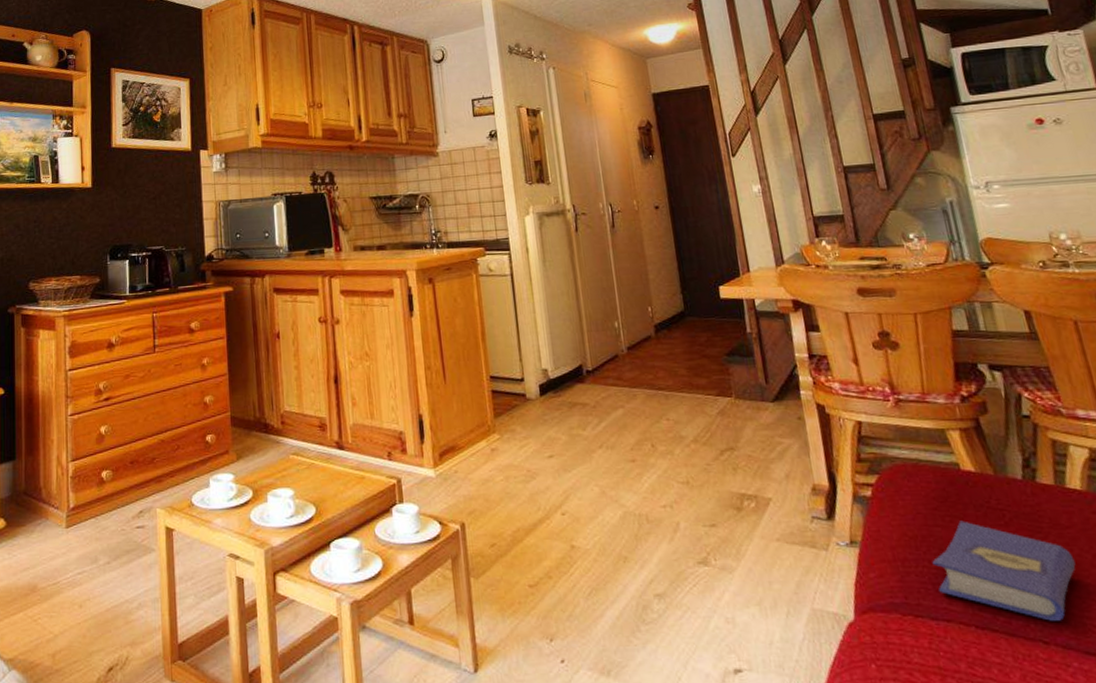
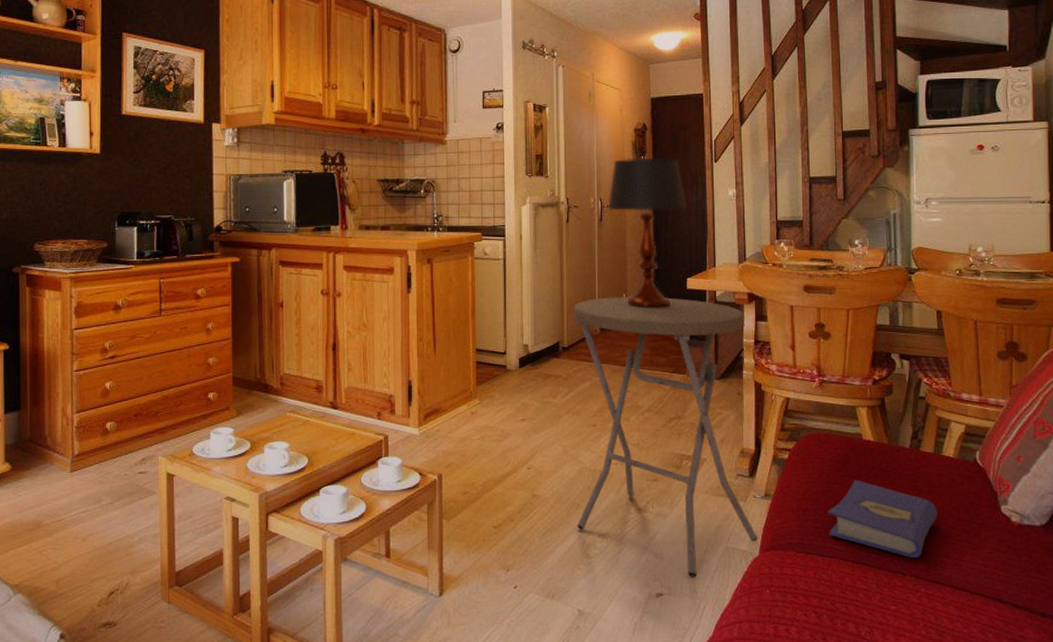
side table: none [594,309,850,648] -> present [574,297,758,577]
table lamp: none [619,154,709,323] -> present [608,157,688,309]

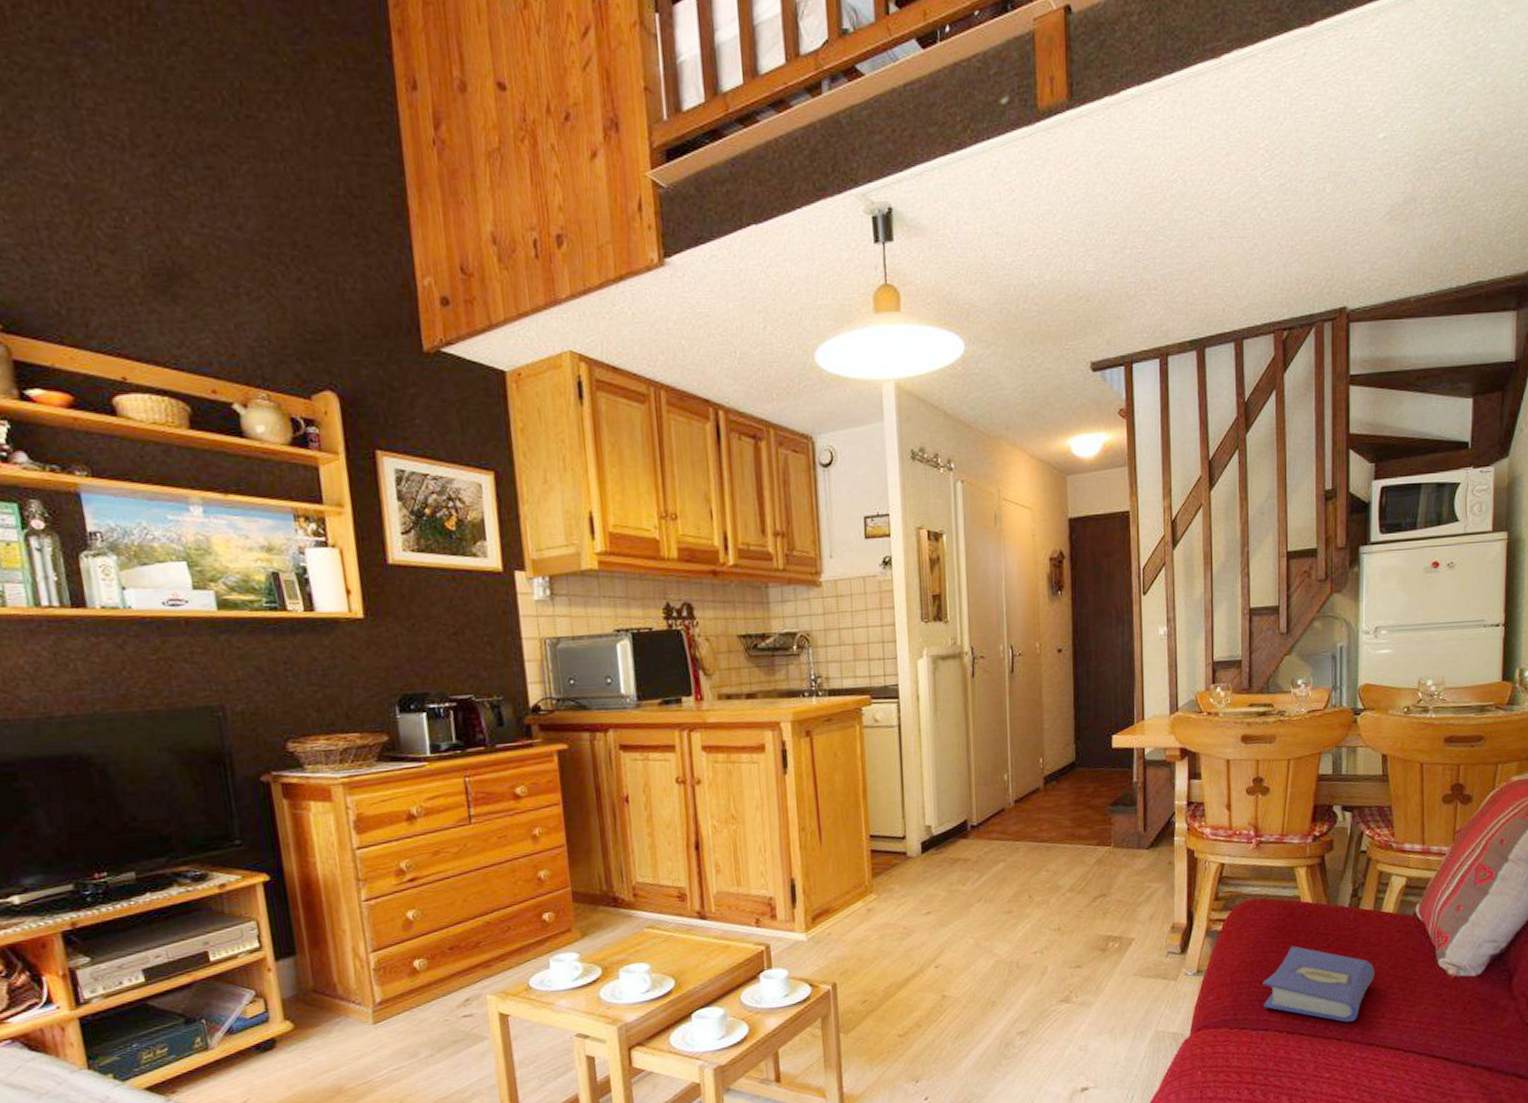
side table: present [574,297,758,577] -> none [983,759,1189,1067]
table lamp: present [608,157,688,309] -> none [1020,591,1112,774]

